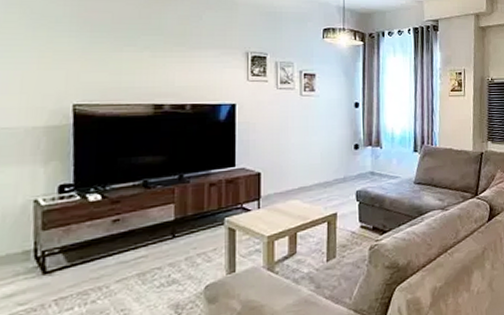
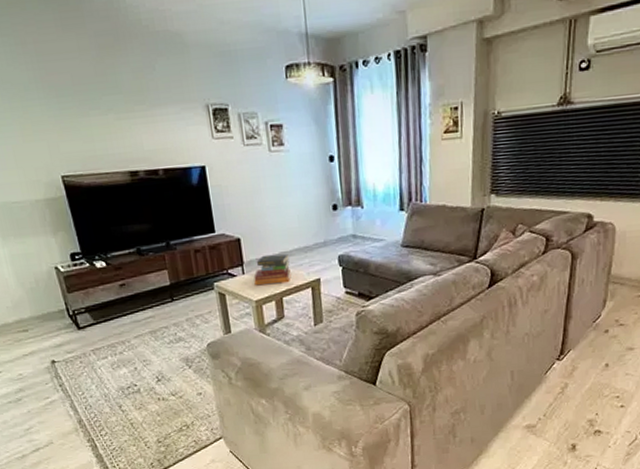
books: none [269,189,310,221] -> present [253,254,292,286]

